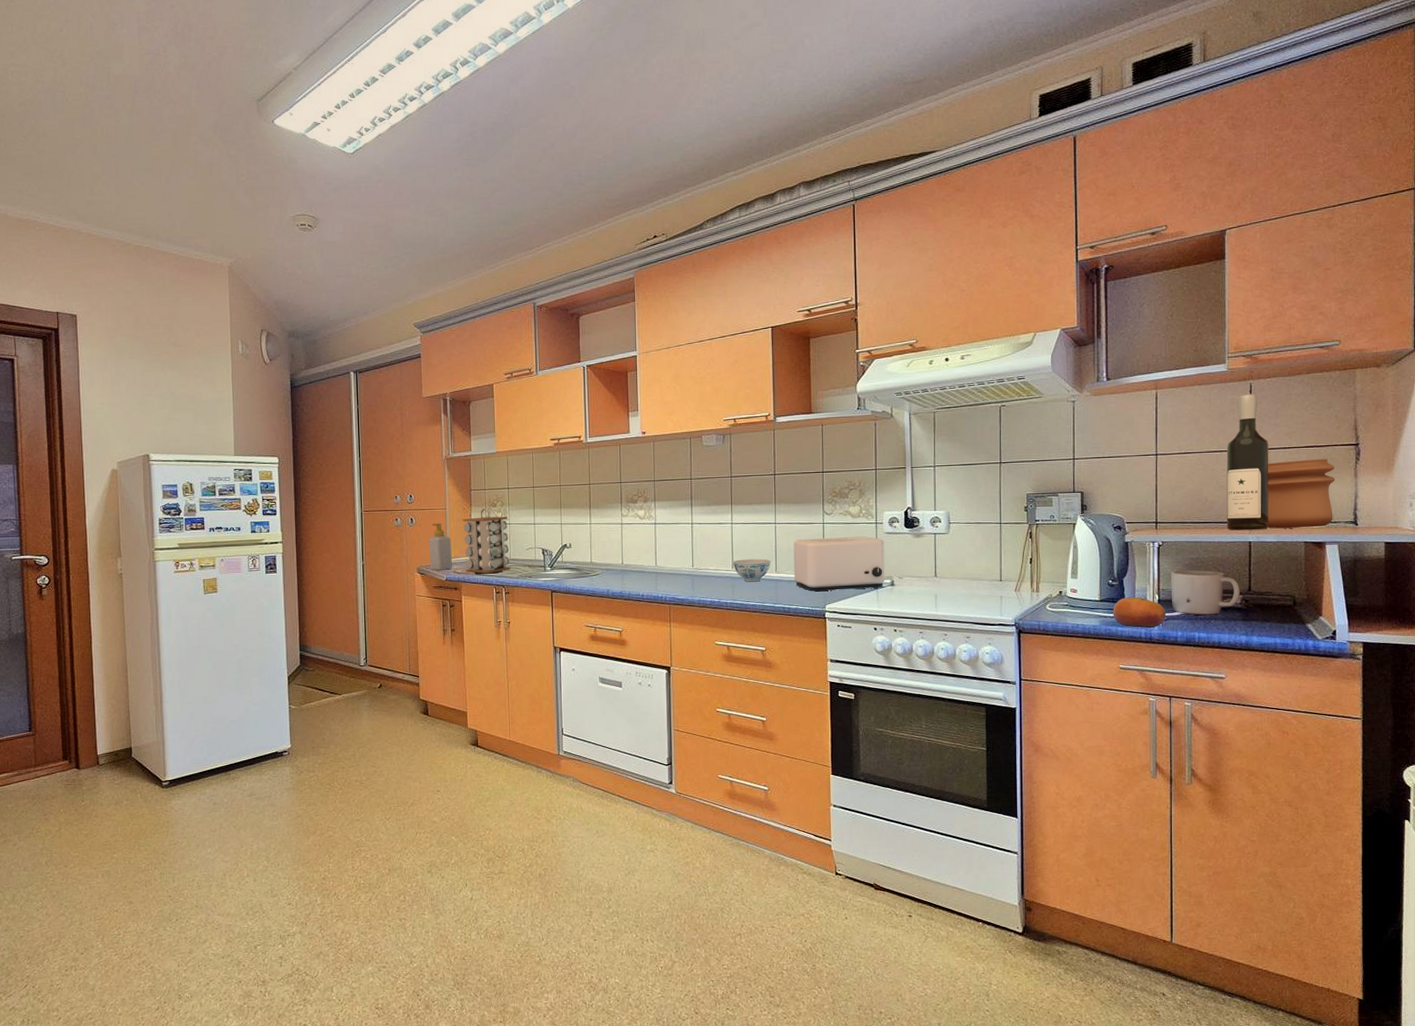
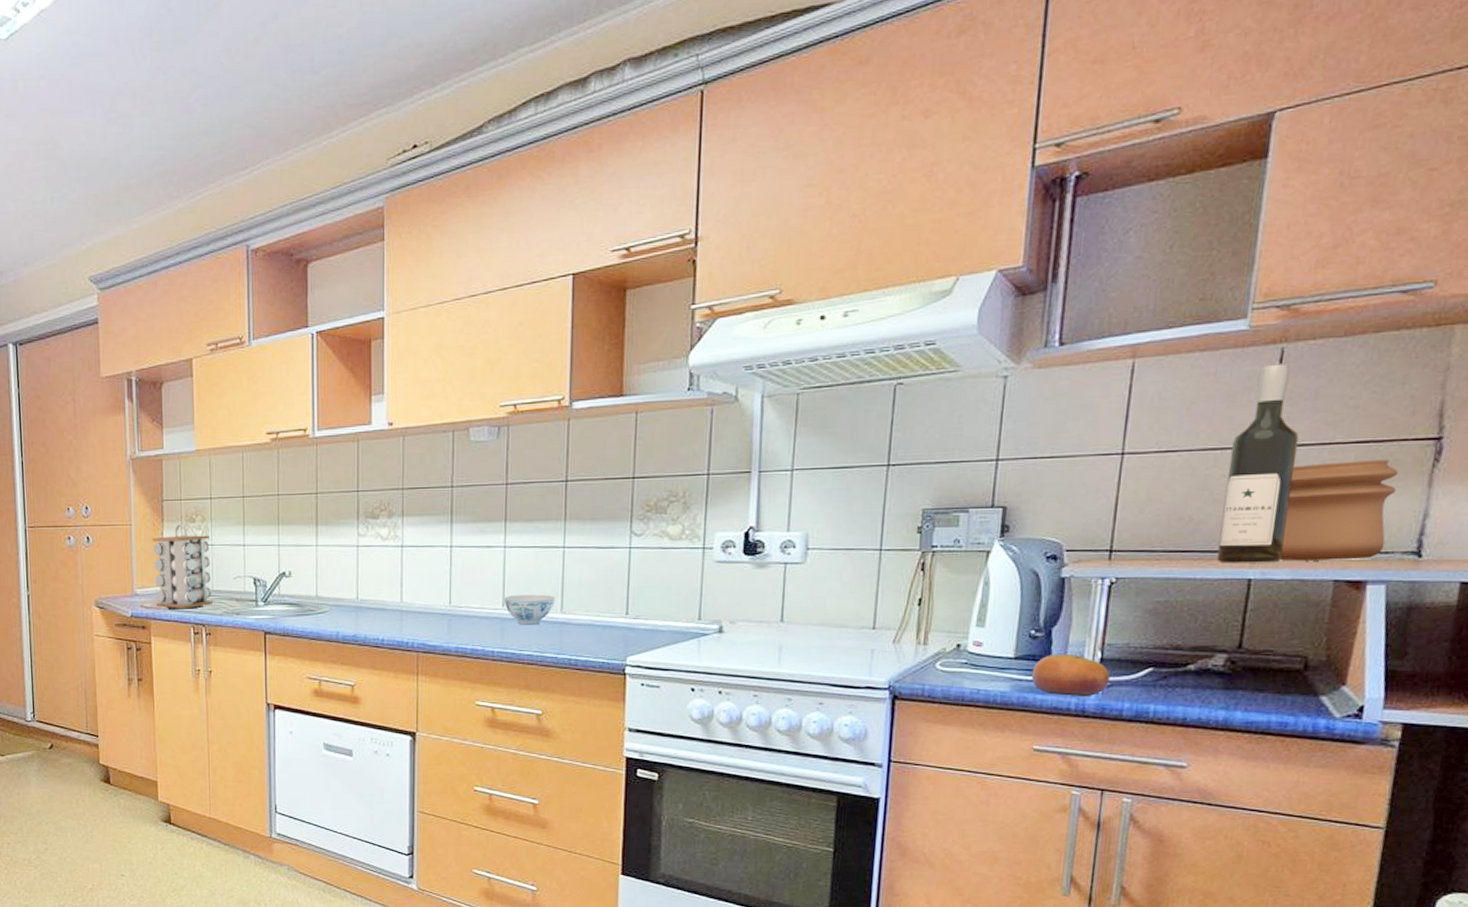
soap bottle: present [429,523,453,570] -> none [110,544,140,604]
toaster: present [793,535,885,592] -> none [586,565,714,639]
mug: present [1171,570,1240,616] -> none [1119,618,1226,681]

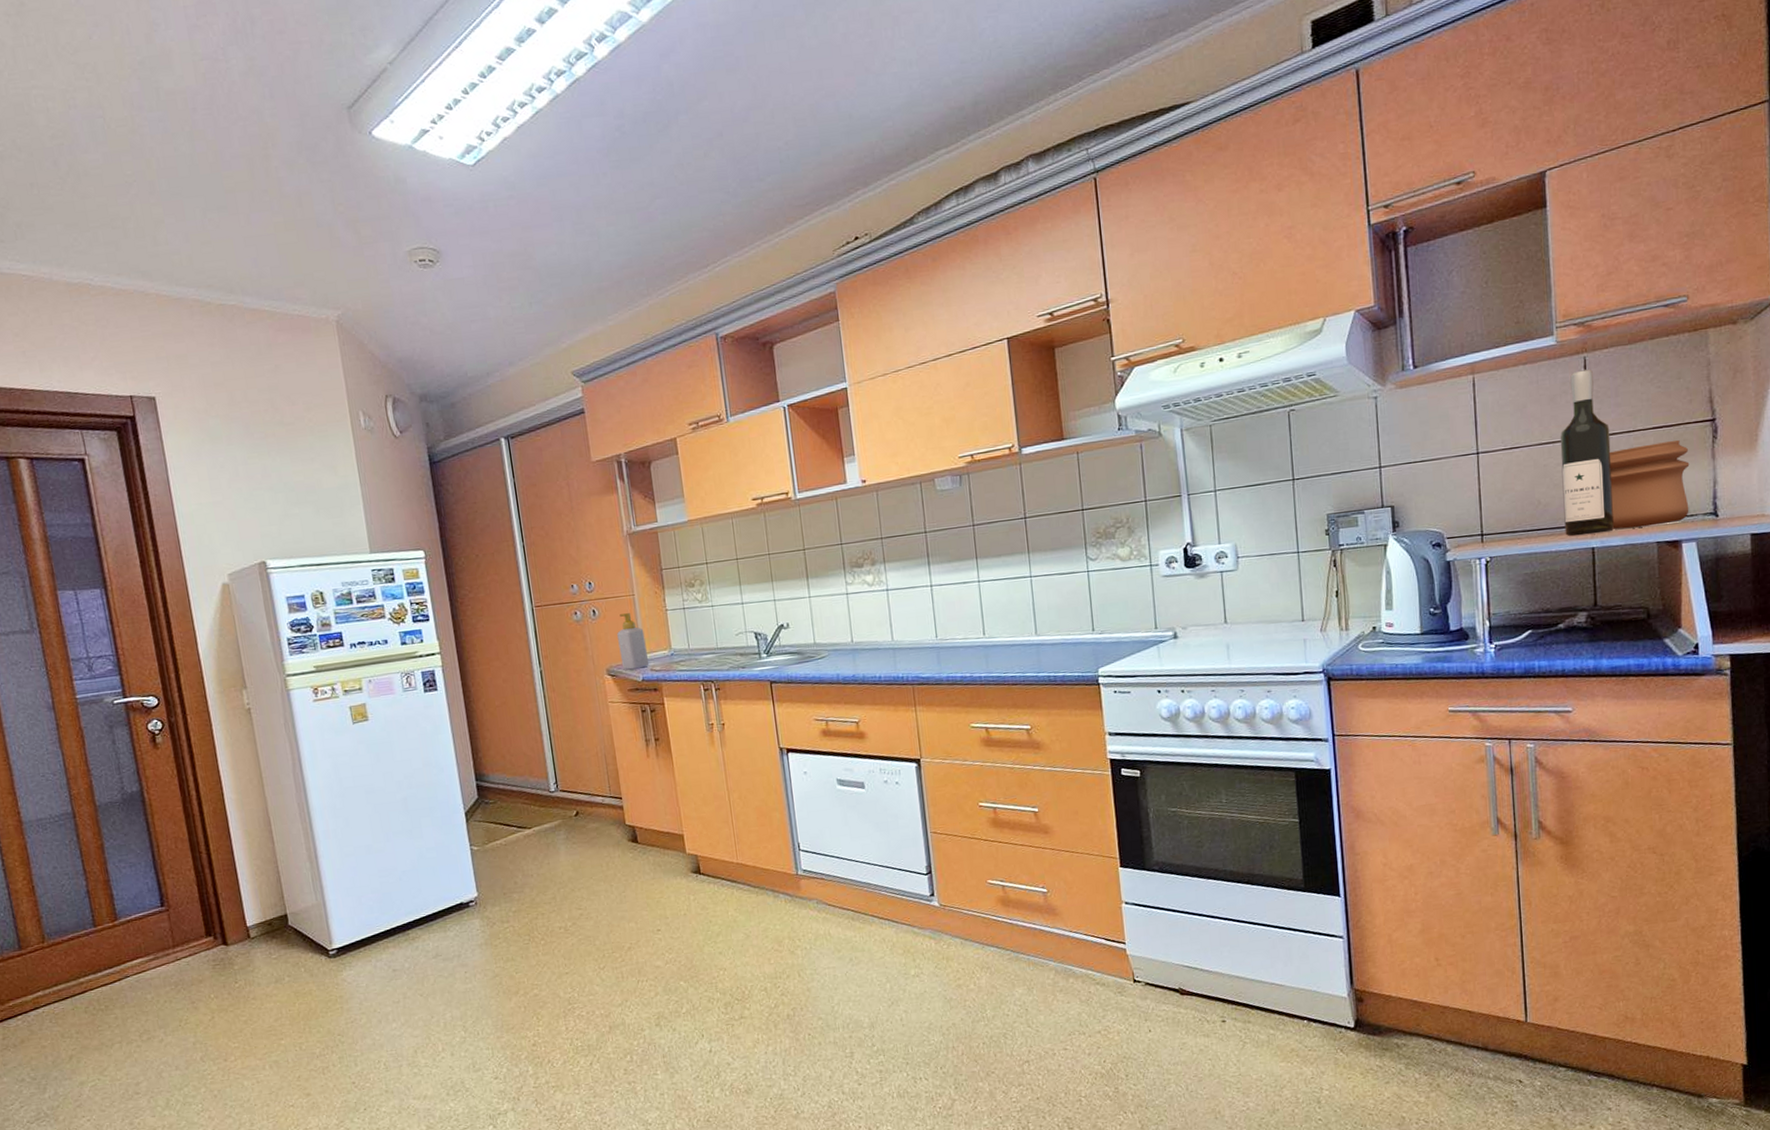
soap bottle: none [110,544,140,604] -> present [617,613,650,670]
spice rack: present [152,524,213,609] -> none [655,590,719,670]
bowl: present [503,594,556,625] -> none [983,620,1030,650]
fruit: present [1031,654,1110,698] -> none [1436,625,1499,662]

